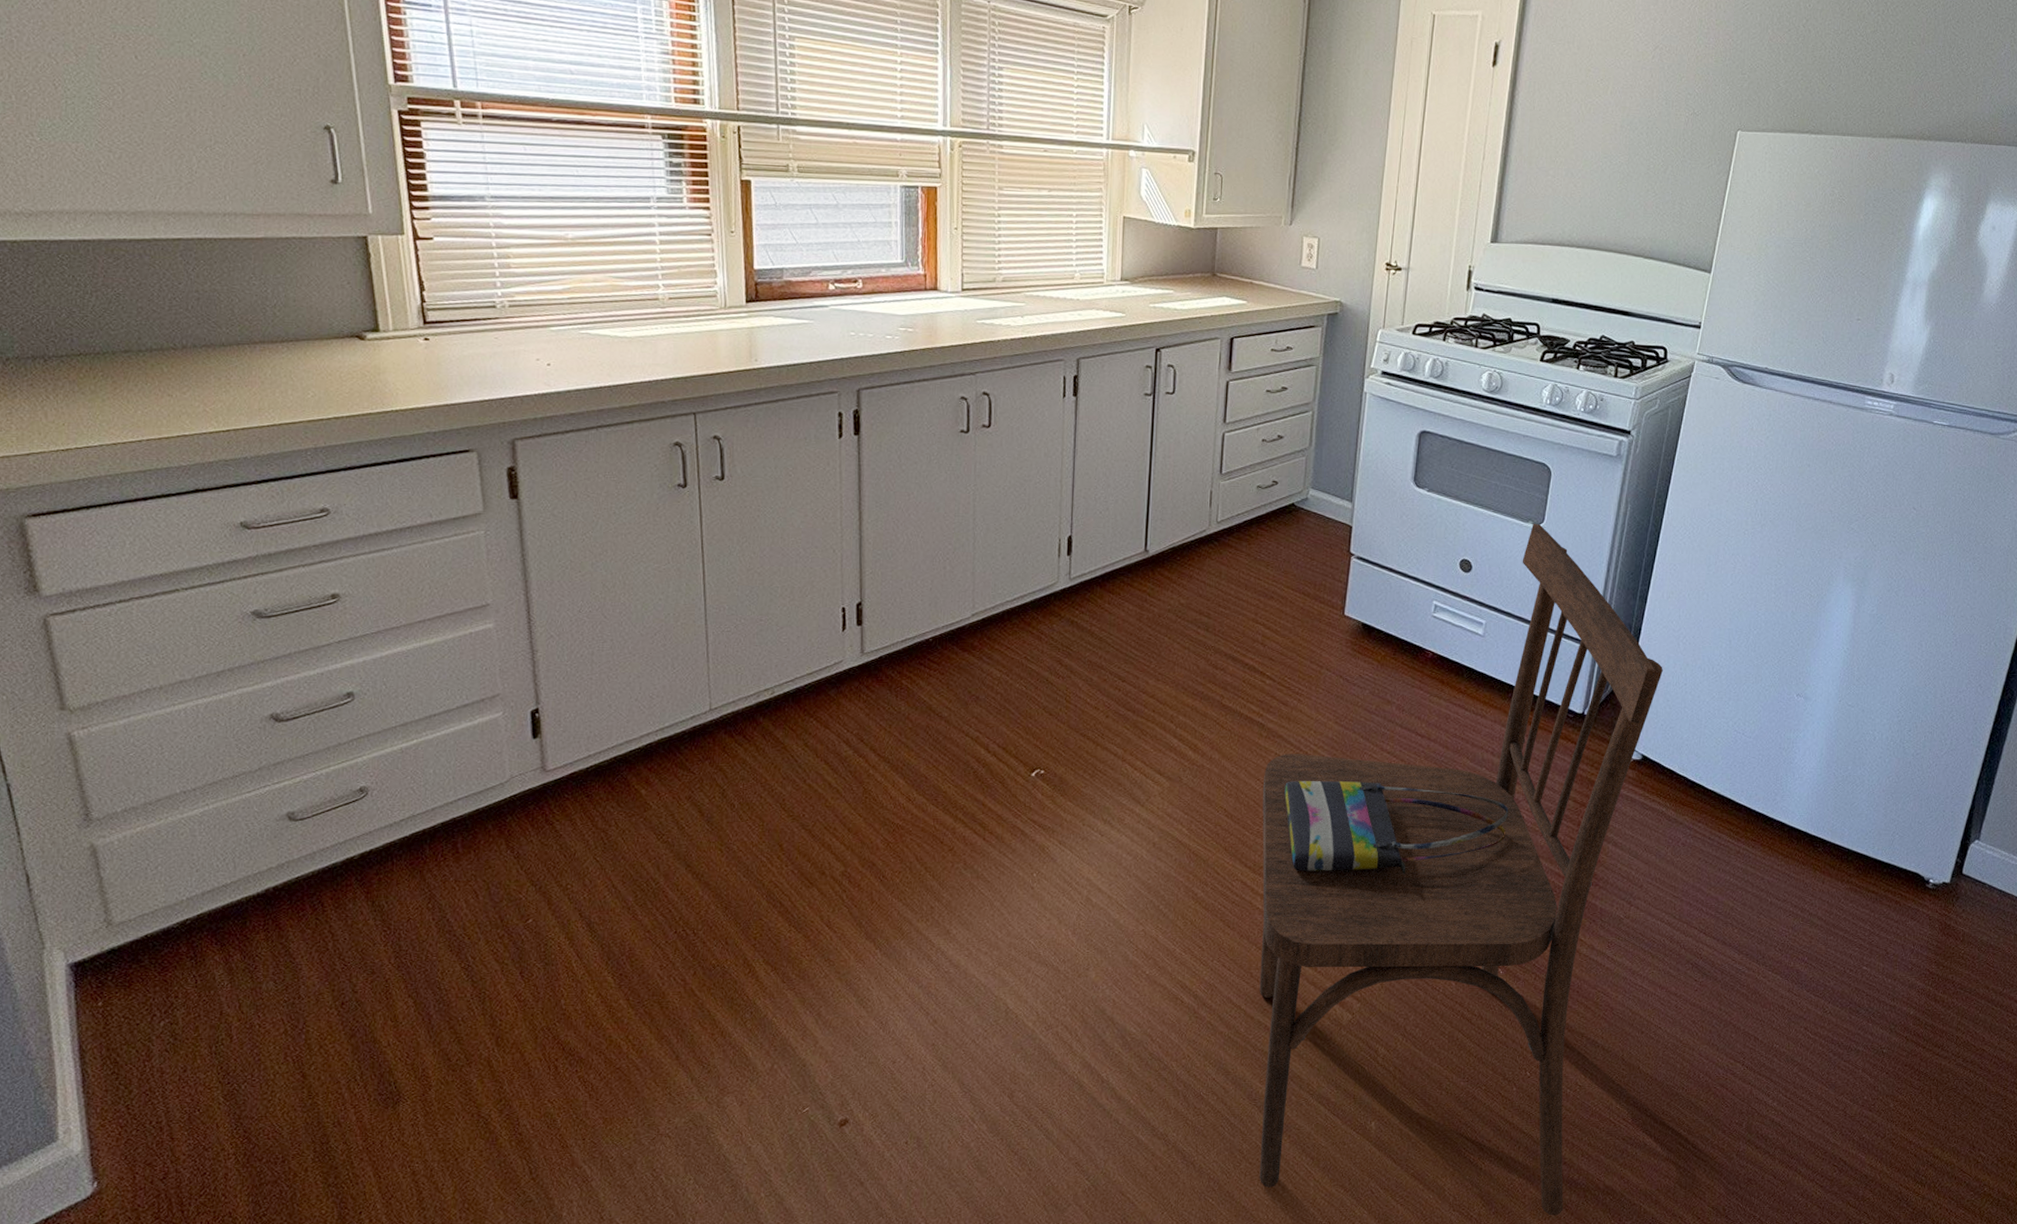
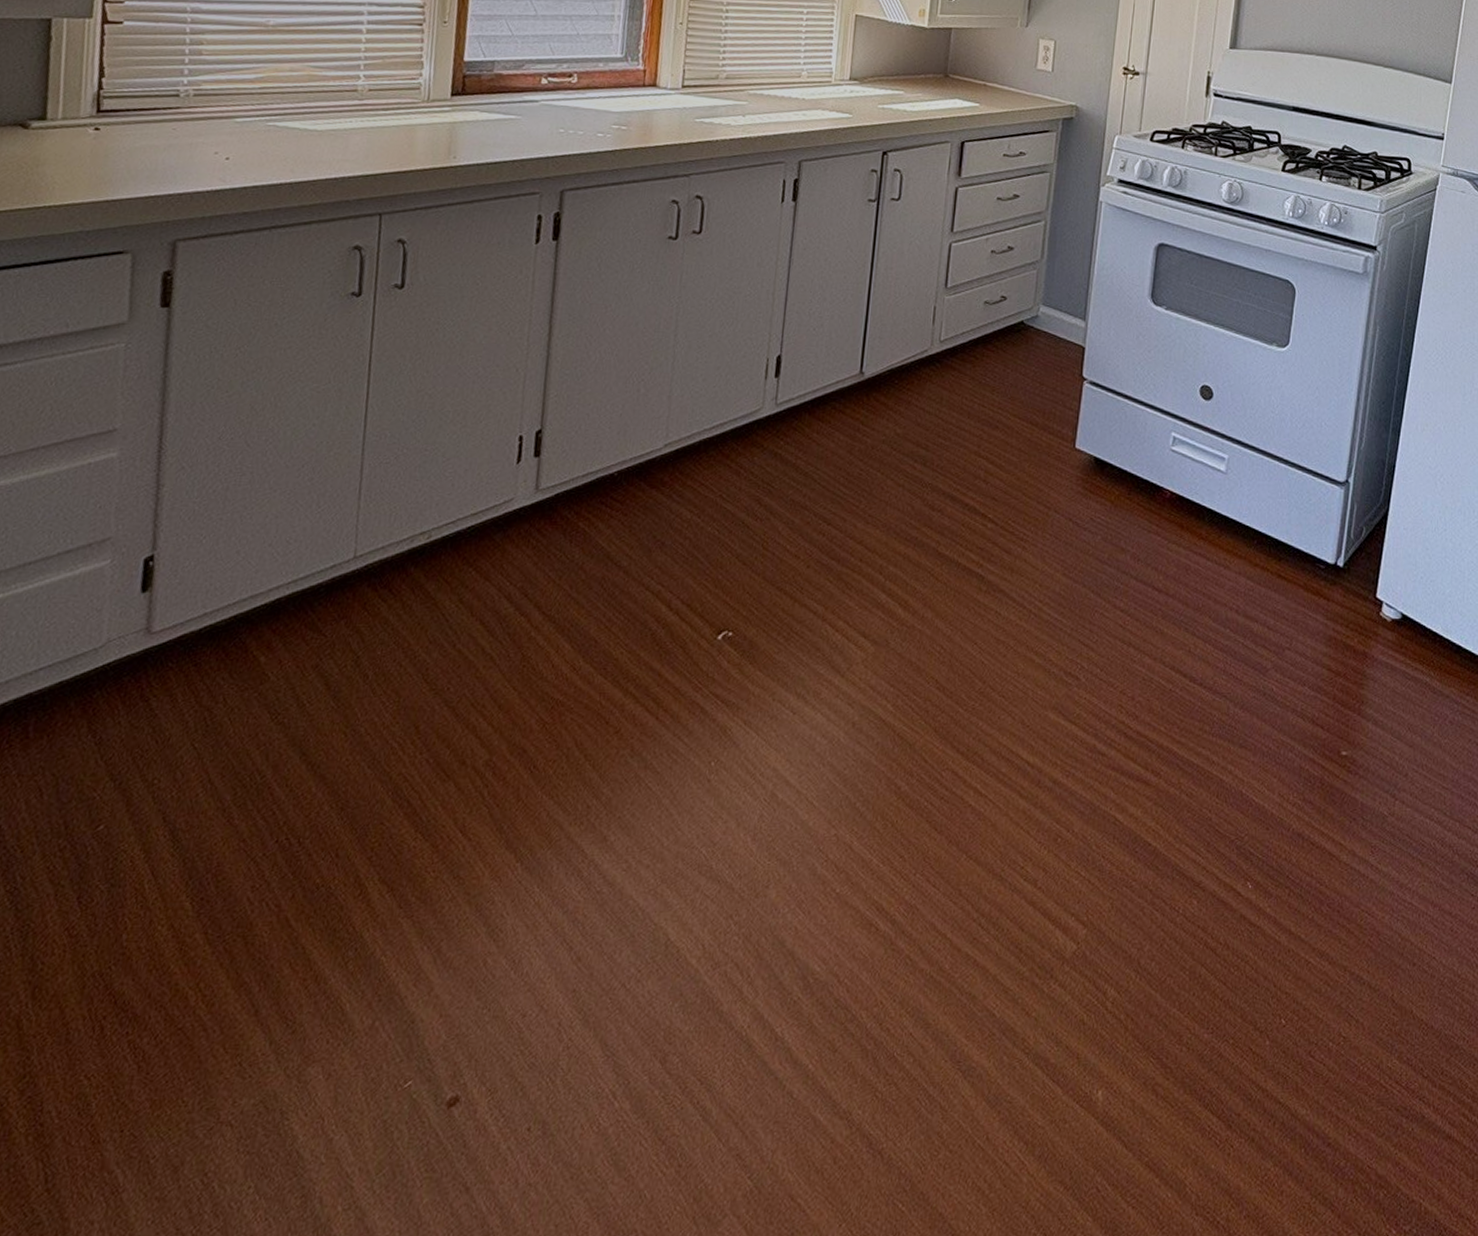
dining chair: present [1259,523,1663,1216] -> none [960,345,1420,1220]
tote bag: present [1284,781,1509,875] -> none [1004,645,1256,762]

